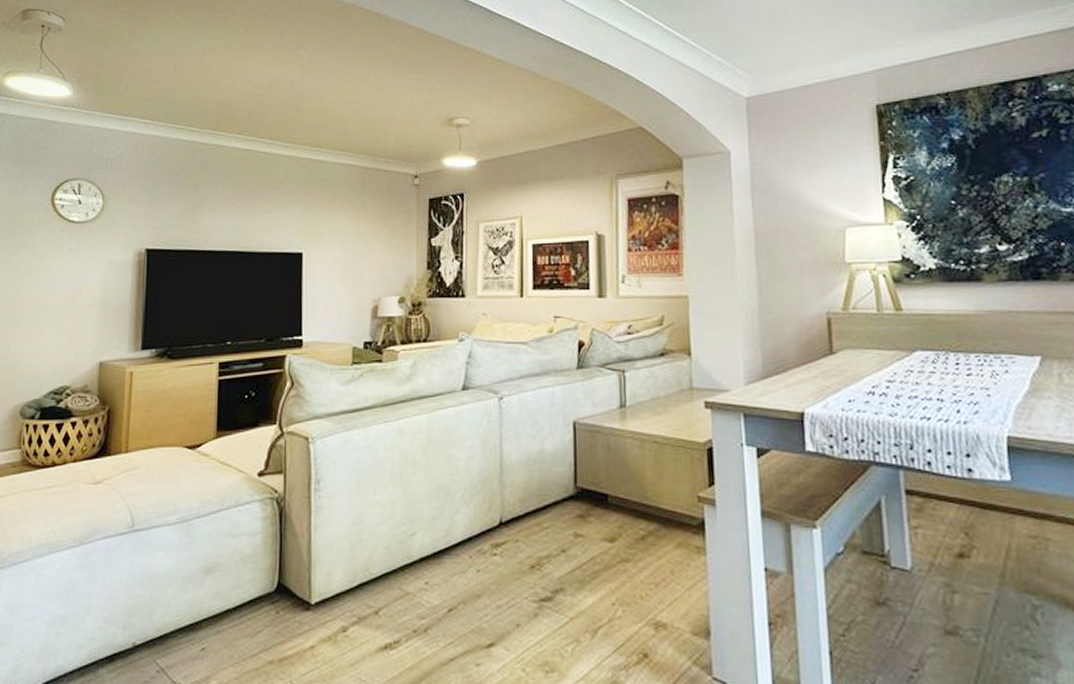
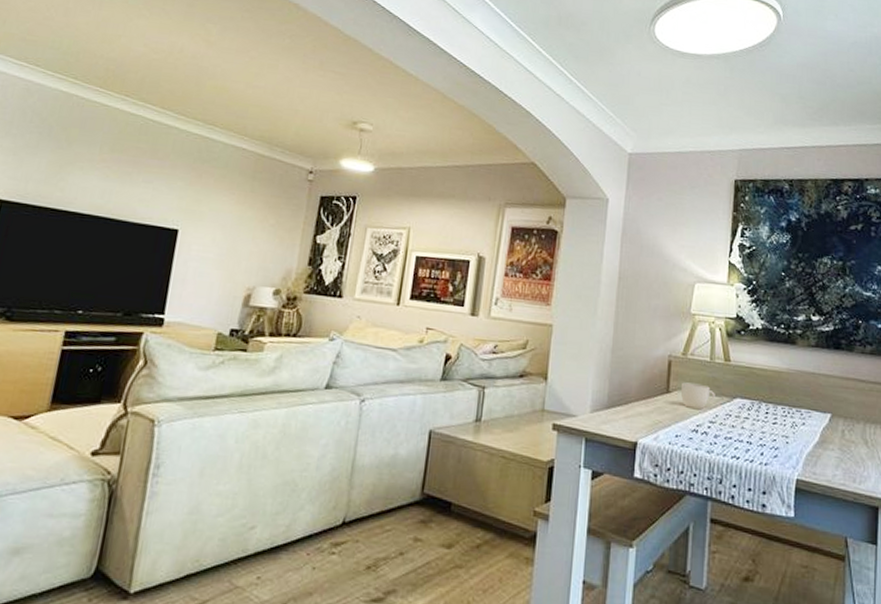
cup: none [845,340,890,370] -> present [680,382,715,410]

